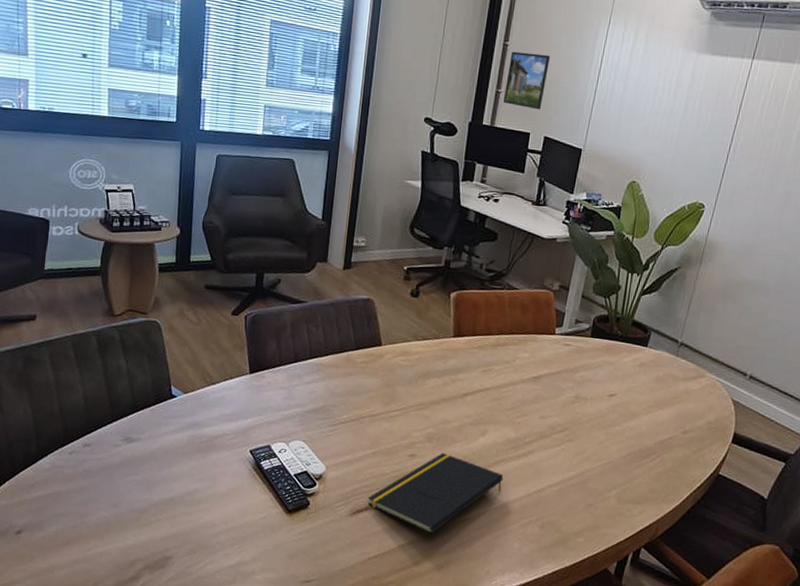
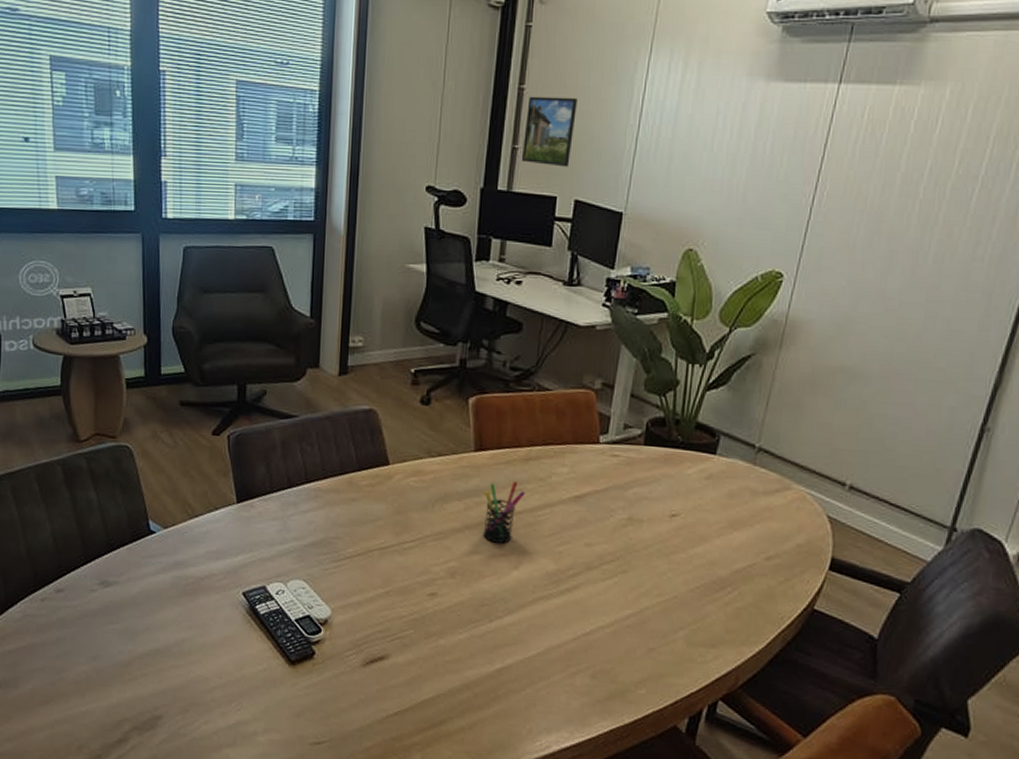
notepad: present [368,453,504,534] -> none [383,590,544,687]
pen holder: none [456,363,493,414] -> present [483,481,525,543]

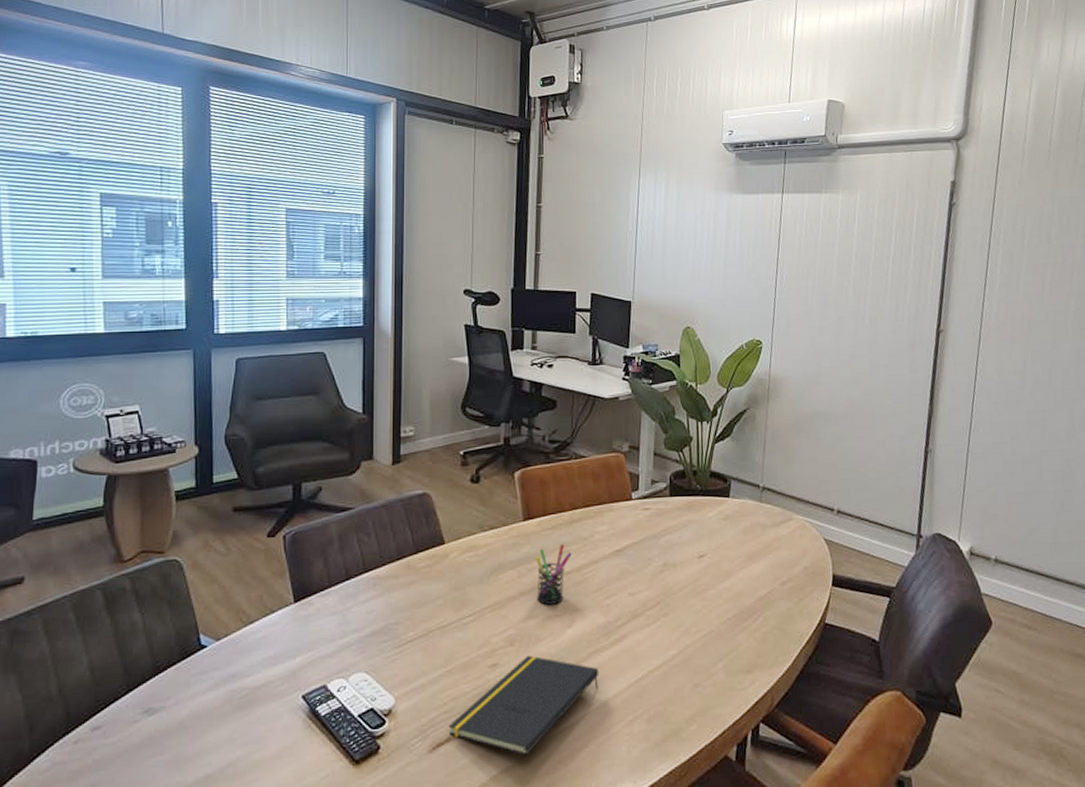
notepad: none [383,590,544,687] -> present [448,655,599,756]
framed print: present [521,96,577,168] -> none [543,212,586,268]

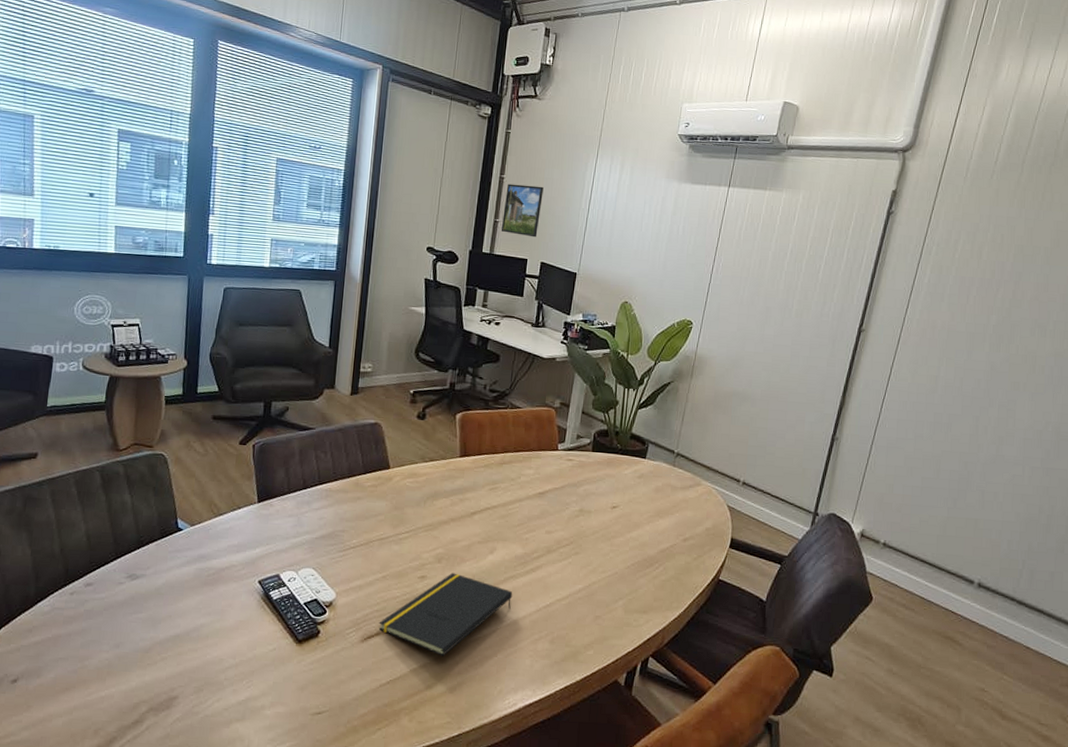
pen holder: present [534,544,572,605] -> none [465,481,500,533]
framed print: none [543,212,586,268] -> present [500,183,544,238]

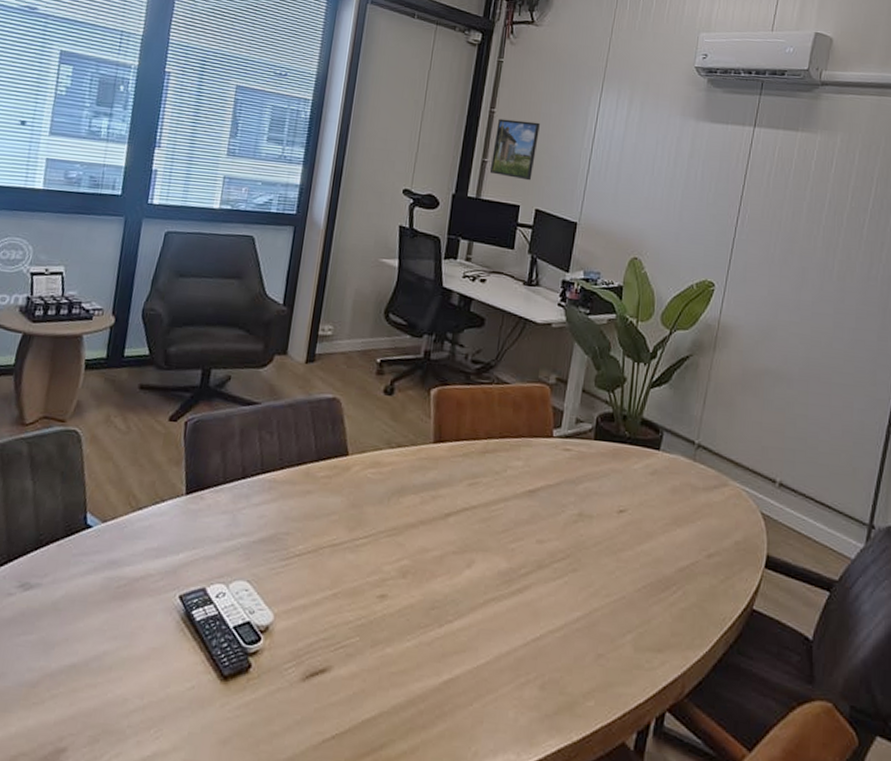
notepad: present [379,573,513,656] -> none [325,591,495,703]

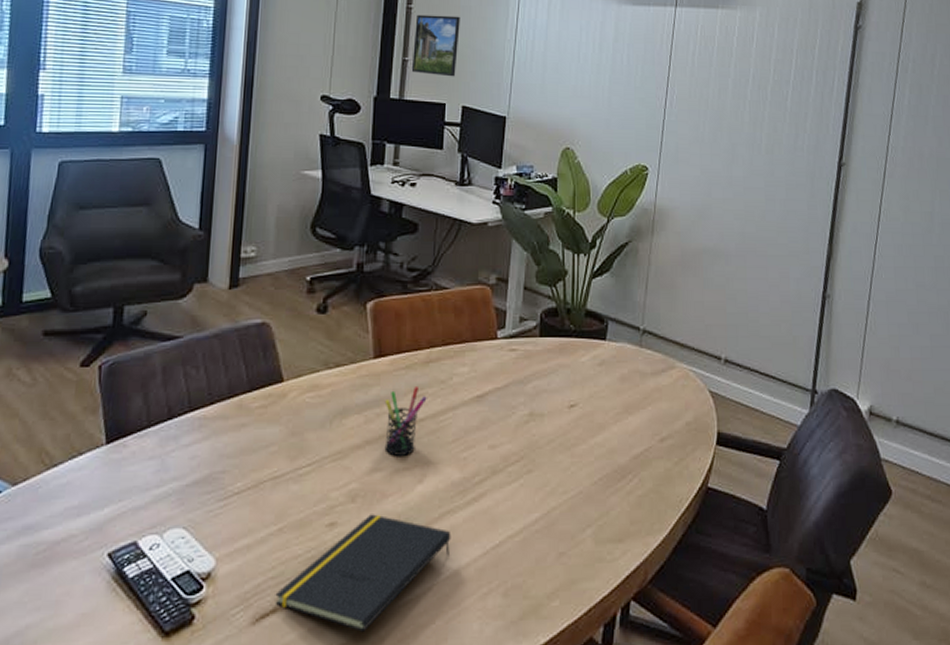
notepad: none [325,591,495,703] -> present [275,514,451,632]
pen holder: none [437,474,481,540] -> present [384,387,427,456]

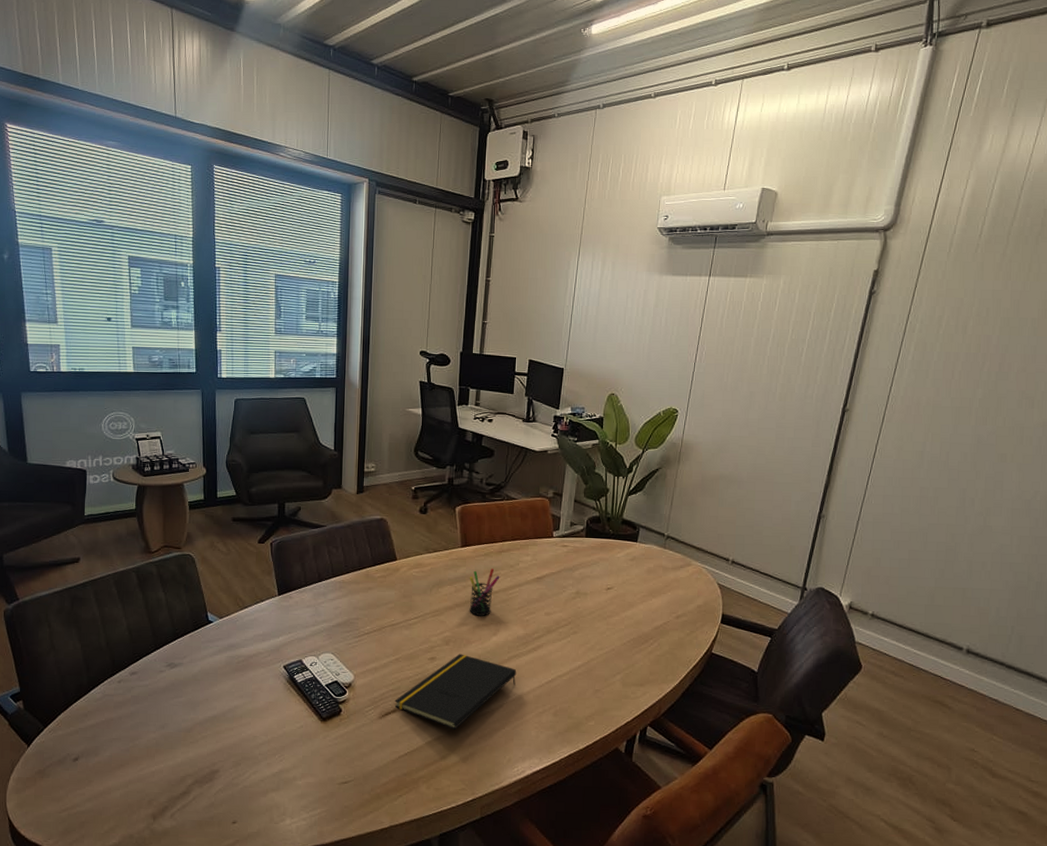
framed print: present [411,14,460,77] -> none [489,286,528,337]

